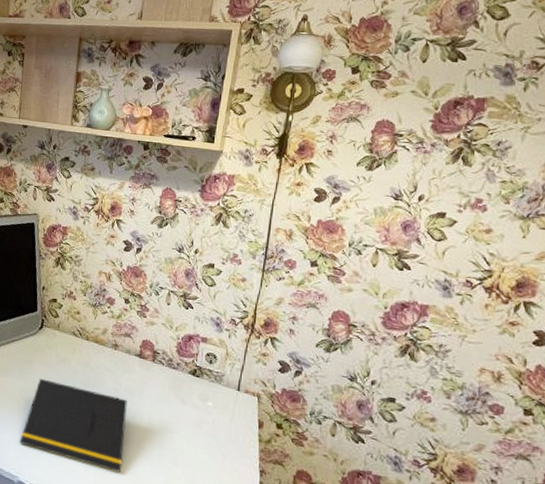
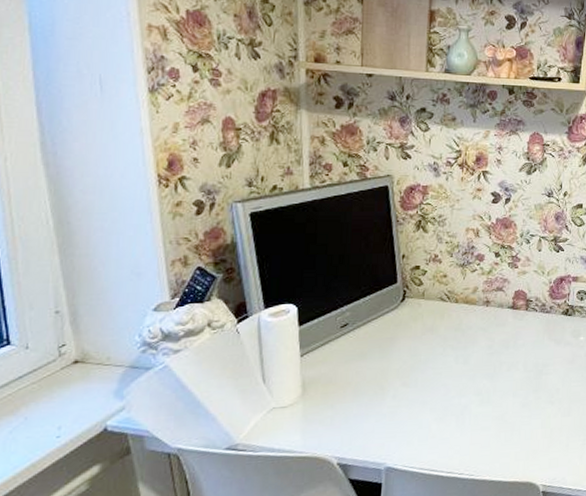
notepad: present [19,378,127,473] -> none [384,353,502,429]

